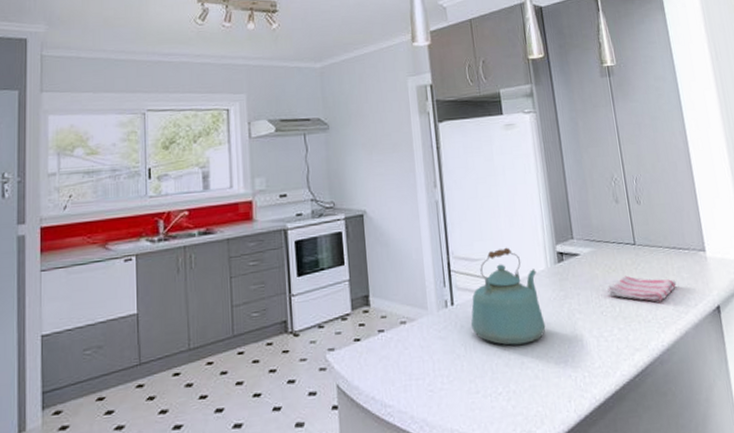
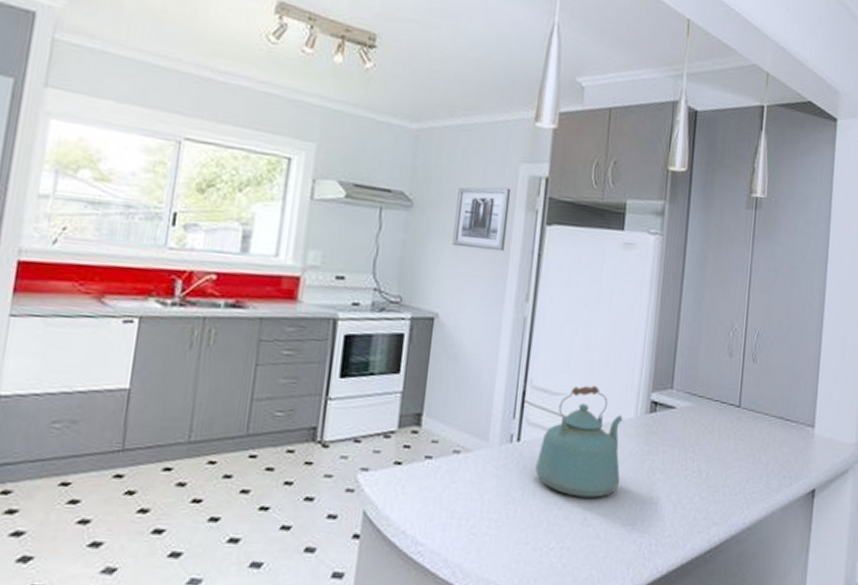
wall art: none [362,99,409,154] -> present [452,187,511,252]
dish towel: present [607,275,677,302] -> none [697,440,775,475]

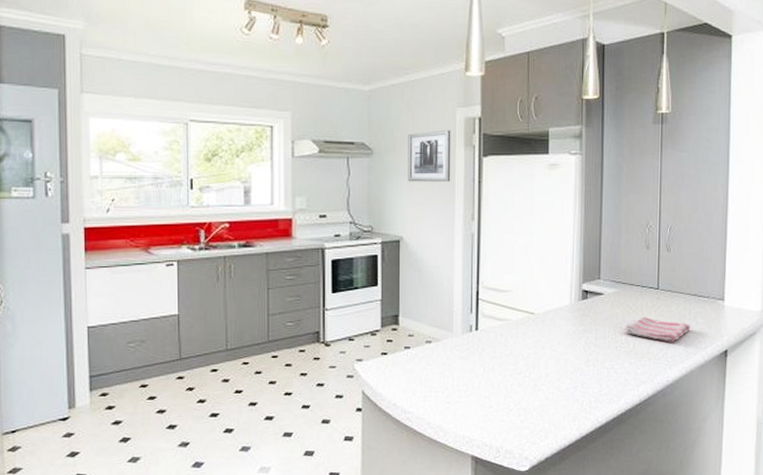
kettle: present [535,385,623,498] -> none [492,282,562,370]
dish towel: none [697,440,775,475] -> present [625,316,691,343]

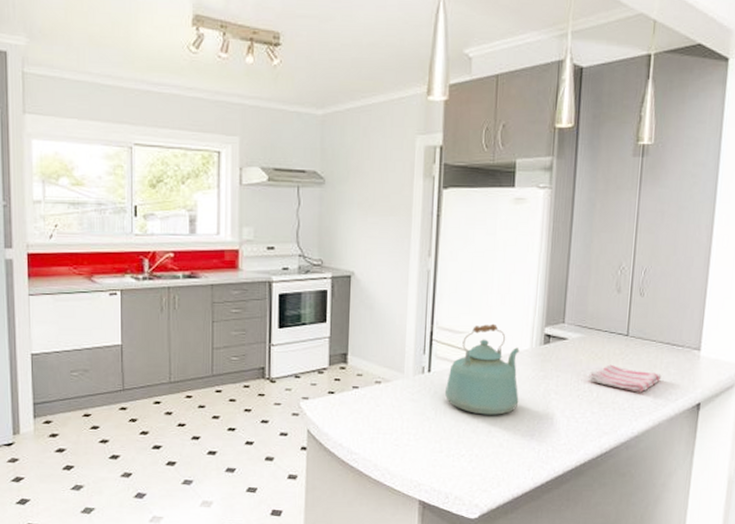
wall art: present [408,130,451,182] -> none [361,159,410,216]
kettle: none [492,282,562,370] -> present [444,323,520,415]

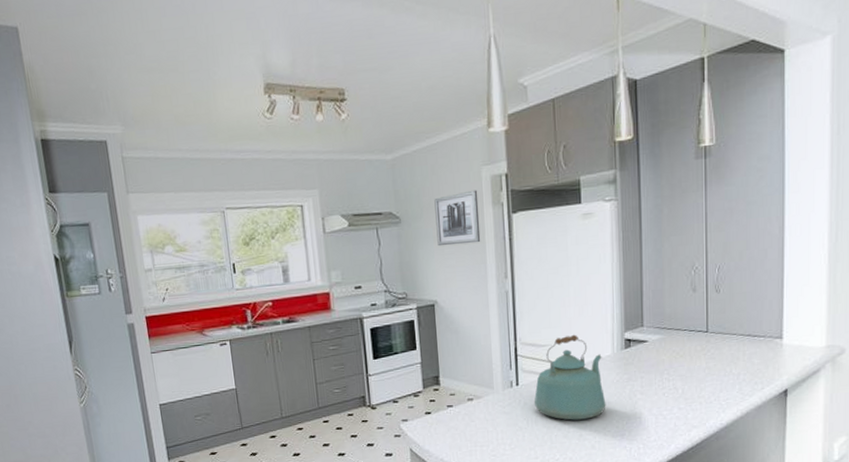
wall art: none [361,159,410,216] -> present [434,190,481,247]
dish towel: present [588,364,662,393] -> none [672,361,745,386]

